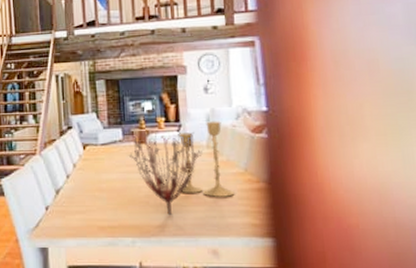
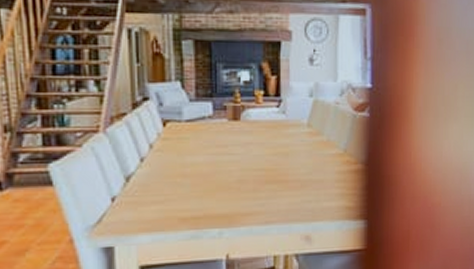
plant: present [128,131,203,215] -> none [219,107,302,201]
candlestick: present [179,121,235,197] -> none [278,97,332,180]

